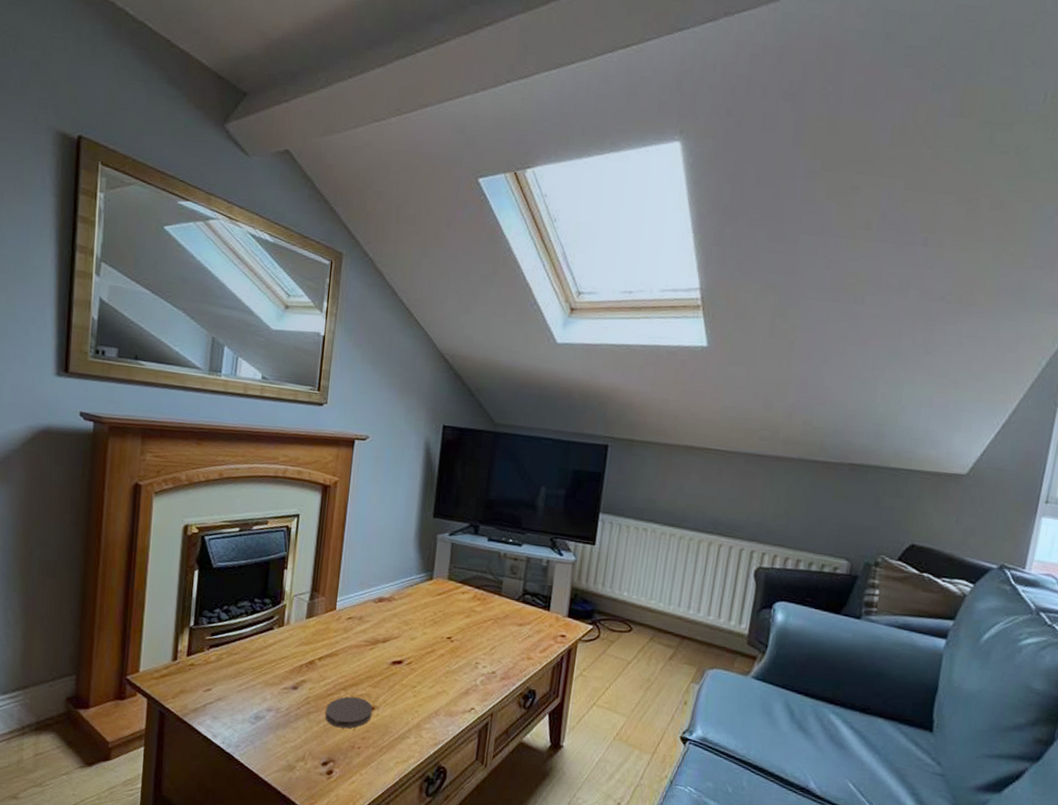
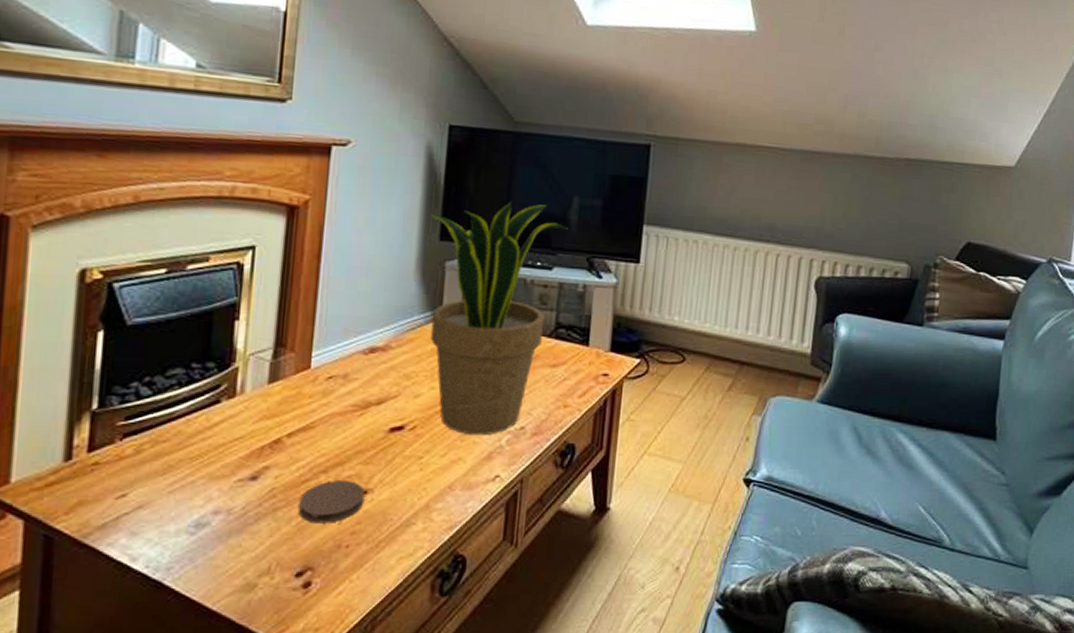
potted plant: none [424,488,536,675] -> present [428,201,568,436]

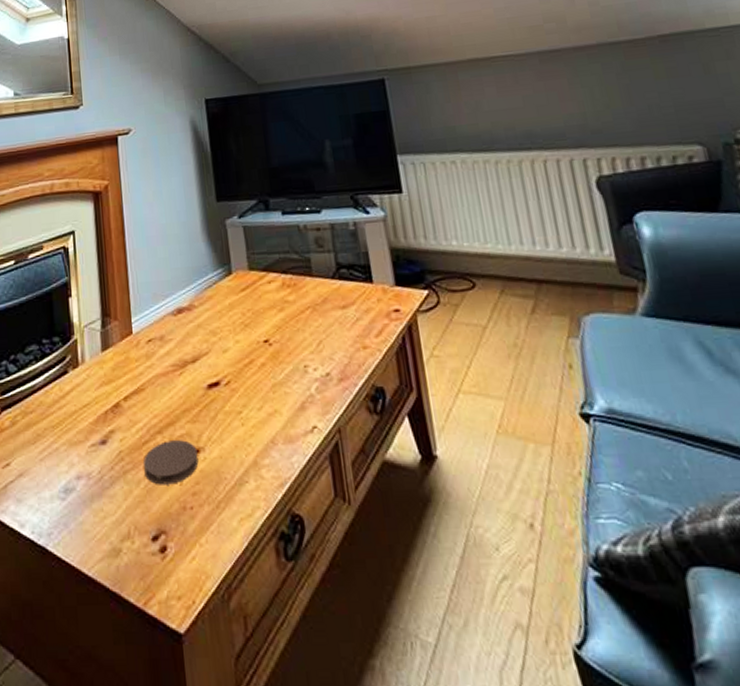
potted plant: present [428,201,568,436] -> none [203,152,327,386]

